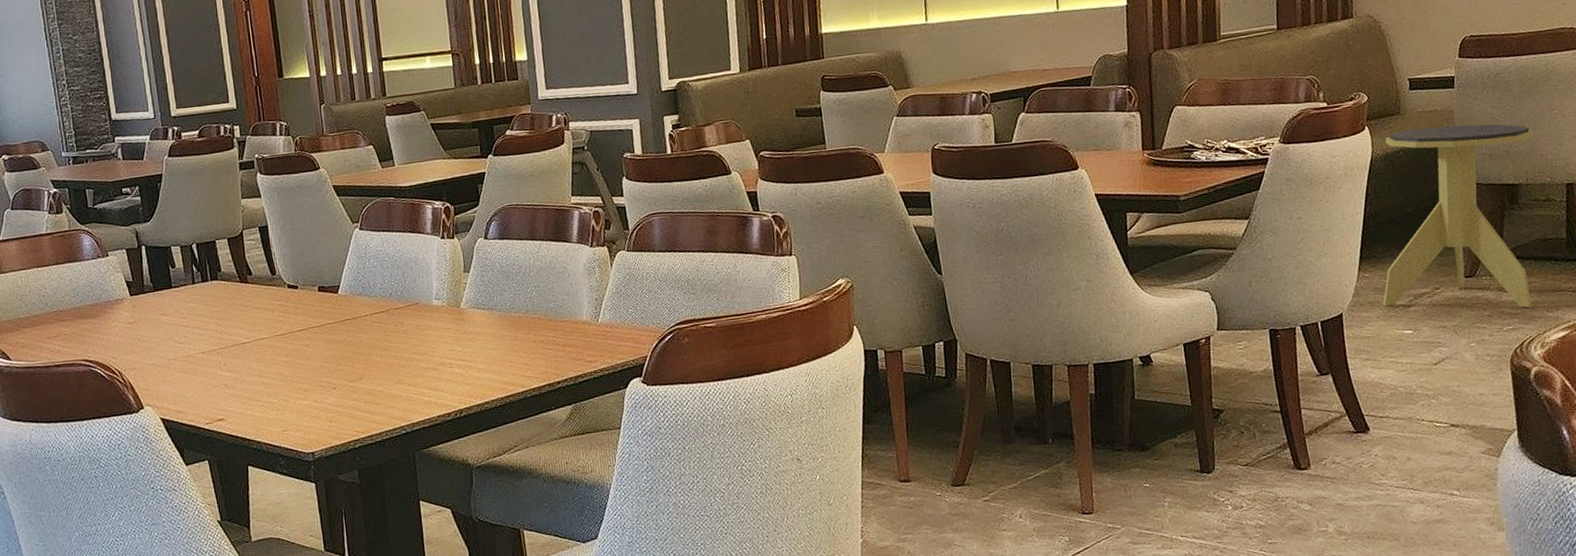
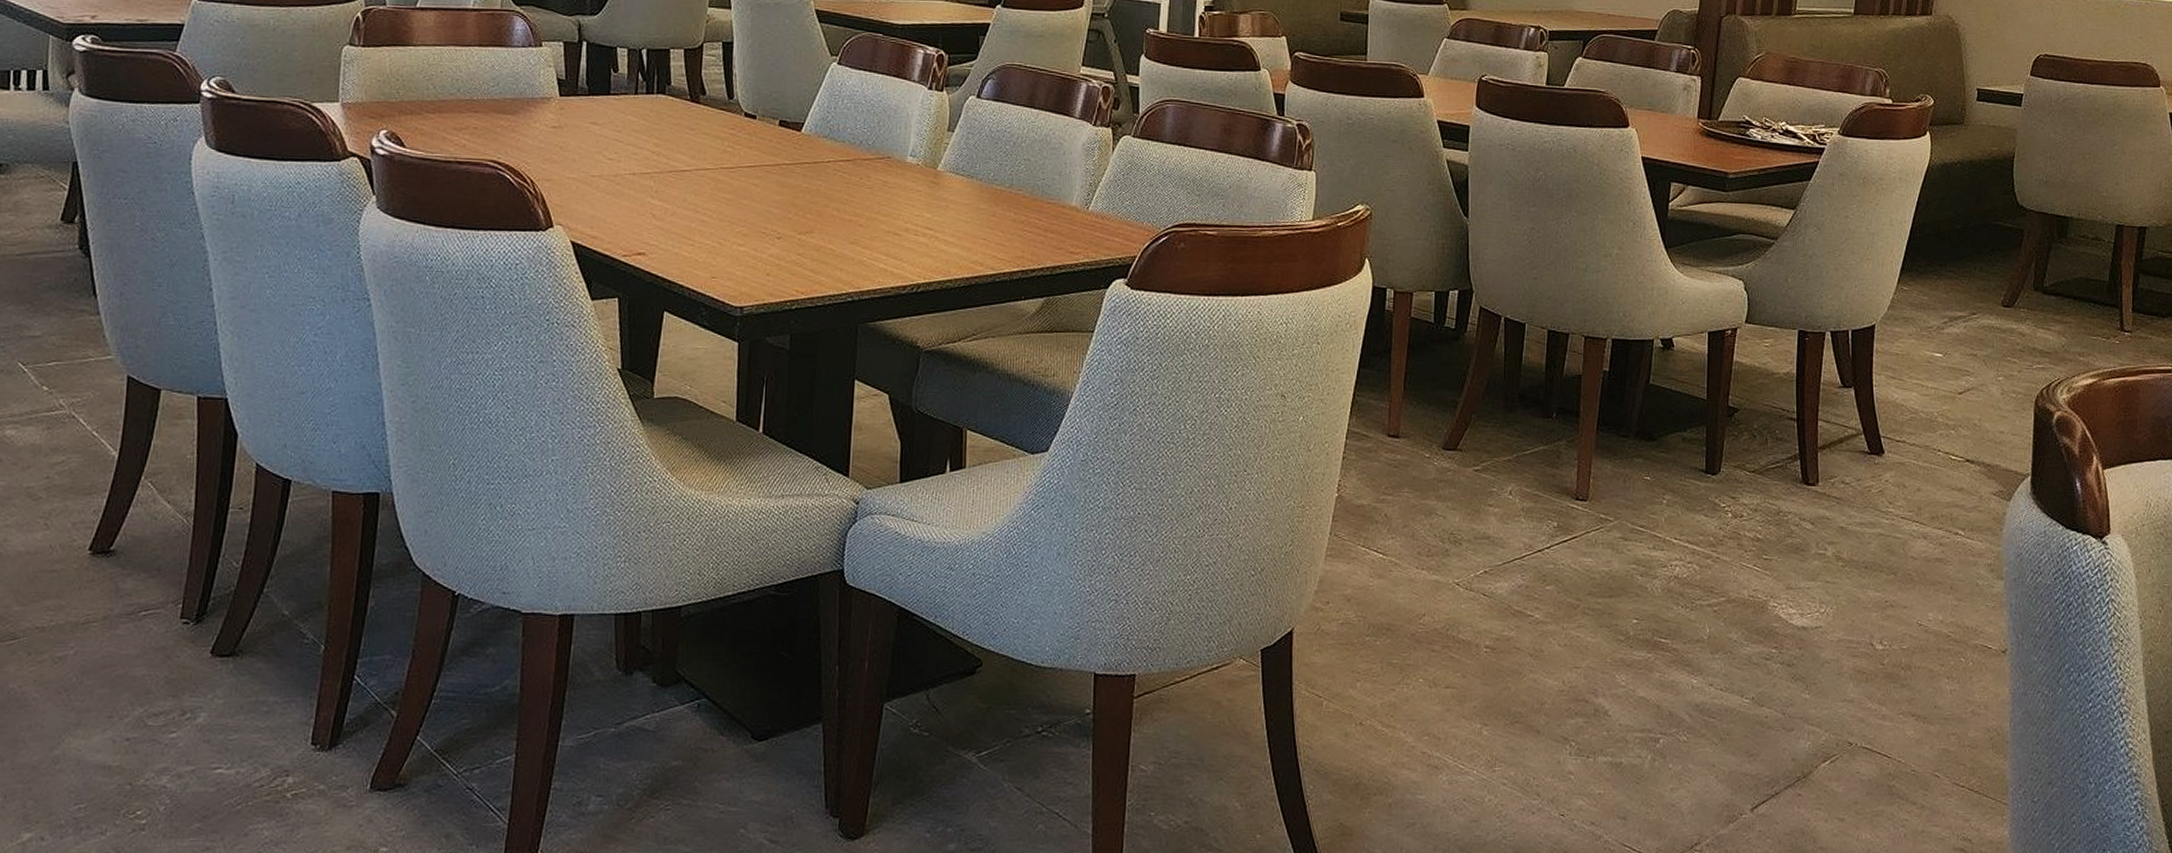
side table: present [1383,124,1534,308] -> none [1918,142,2093,348]

